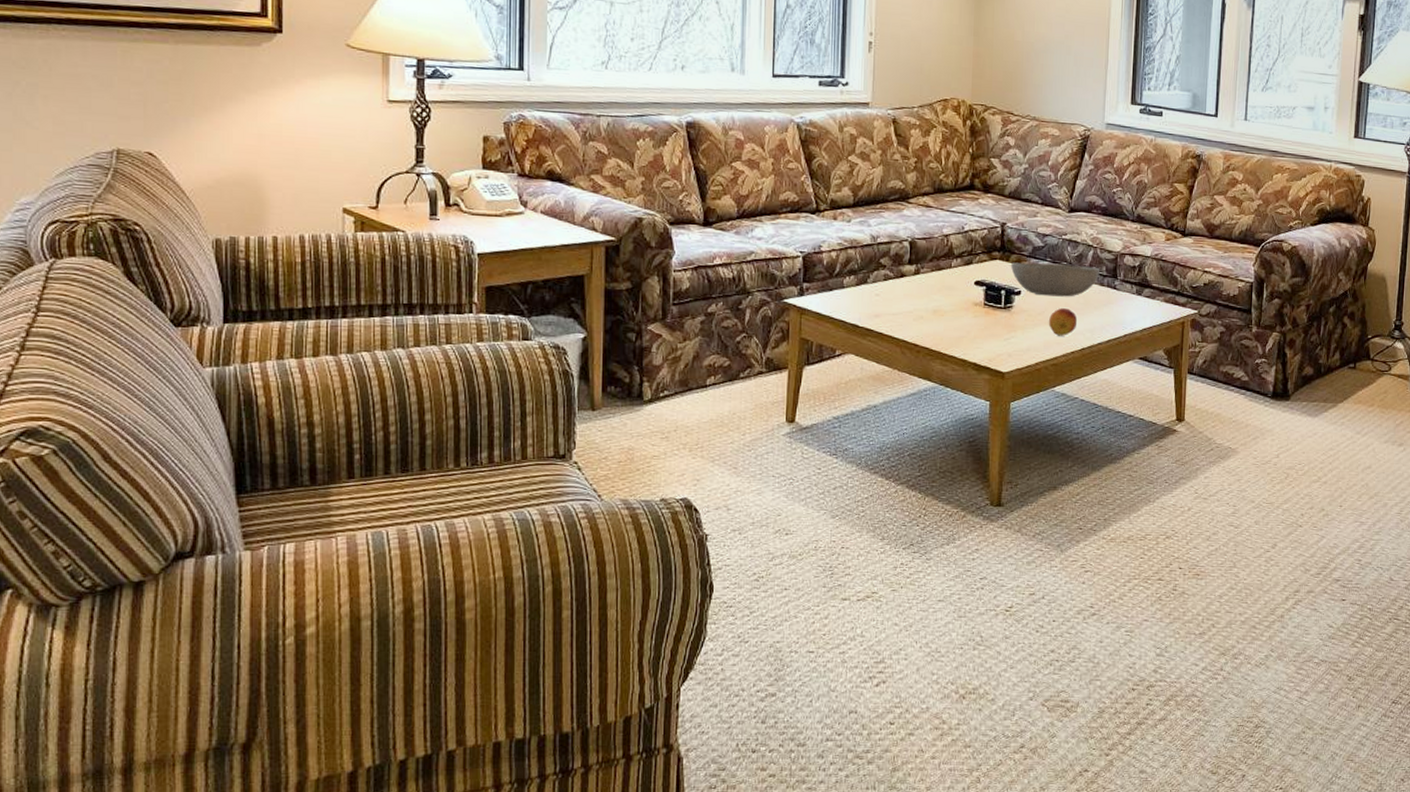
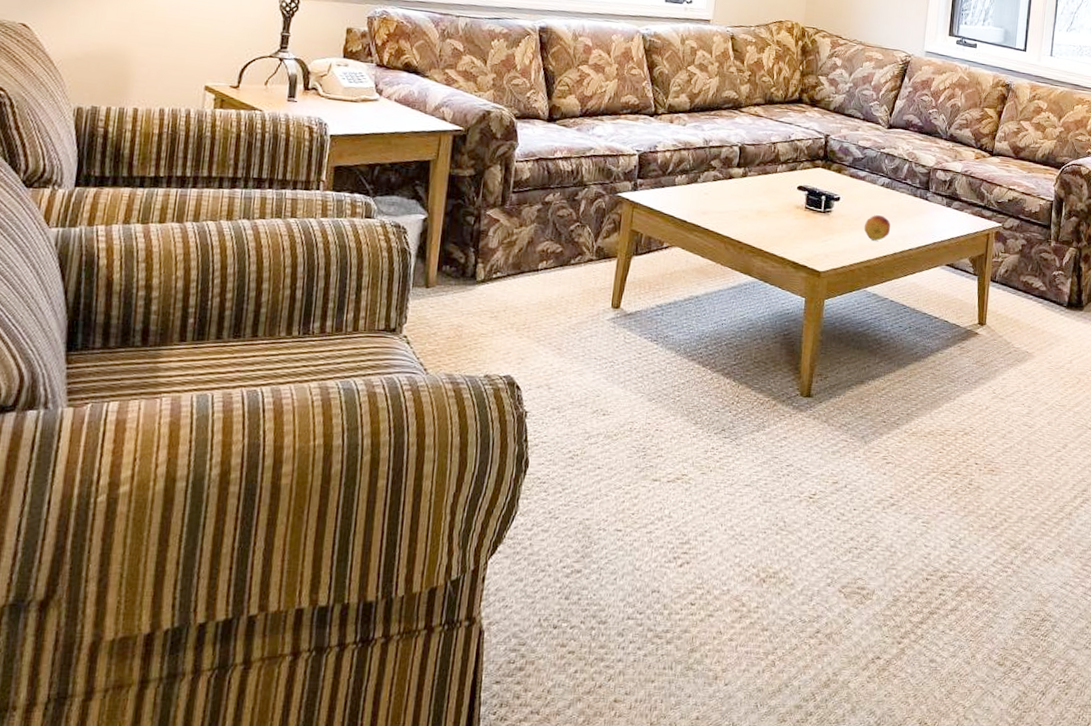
bowl: present [1010,262,1100,297] -> none [831,170,914,205]

